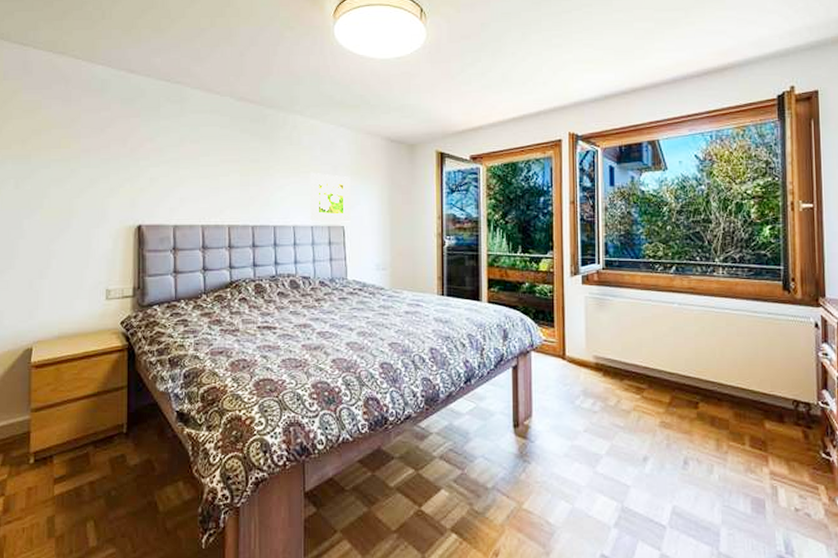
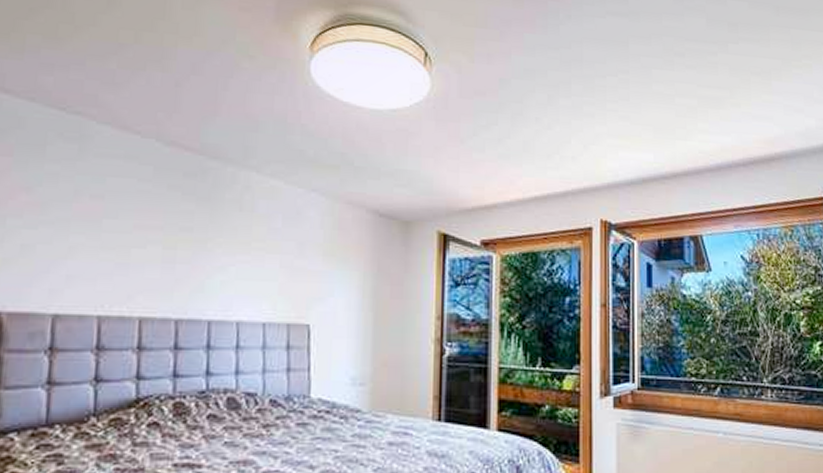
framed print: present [310,172,351,222] -> none [262,249,322,319]

